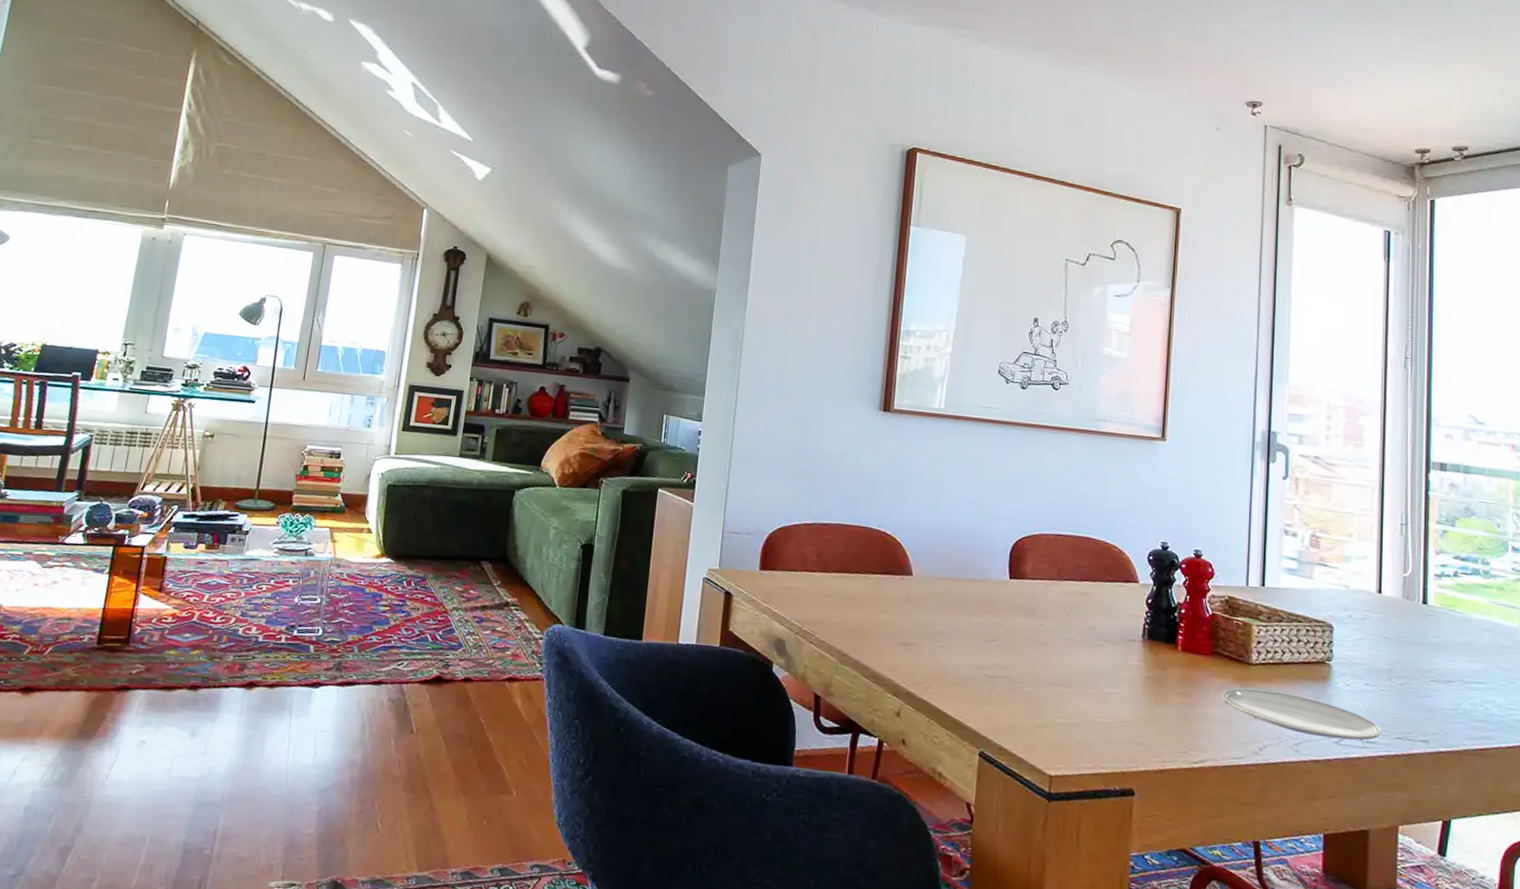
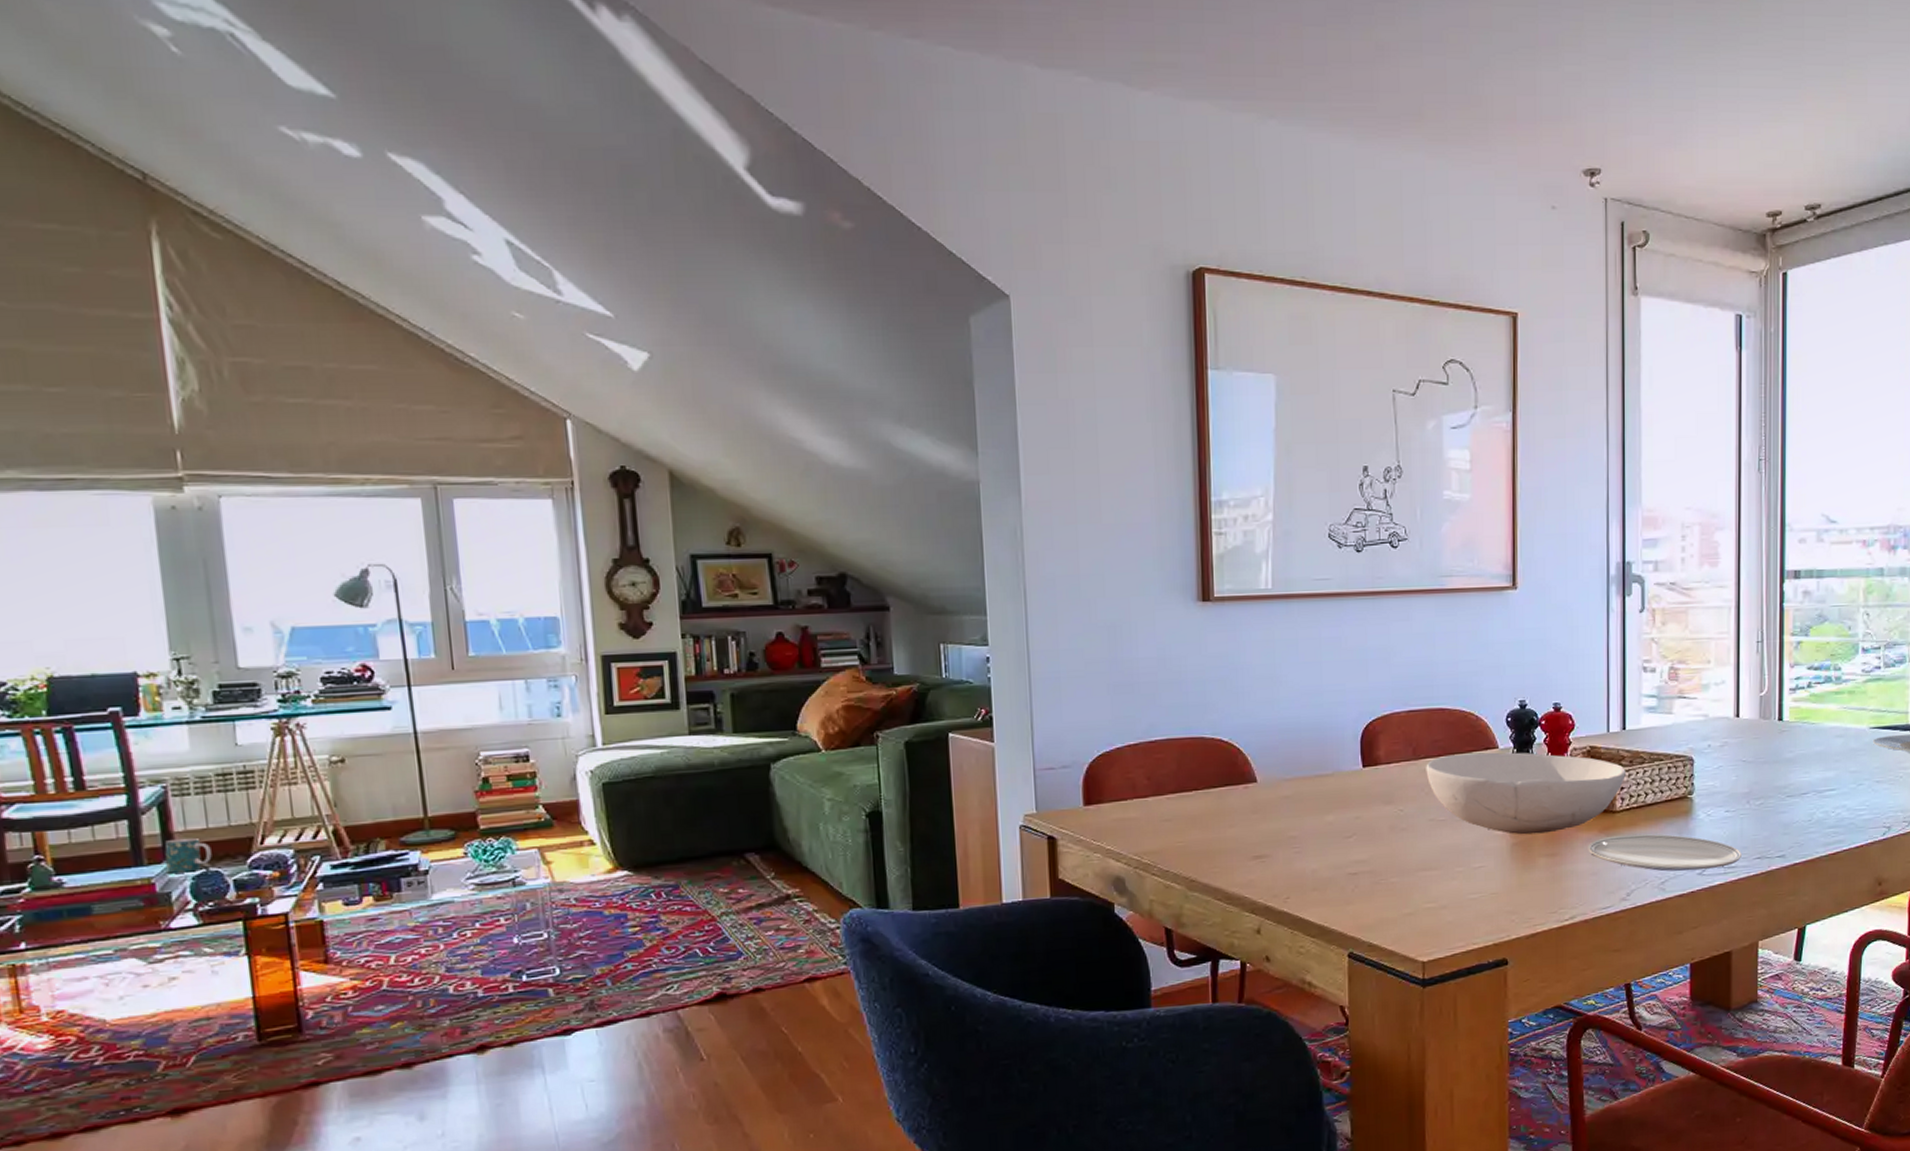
mug: none [74,475,108,503] -> present [164,837,212,874]
bowl: none [1068,581,1263,673] -> present [1426,752,1626,835]

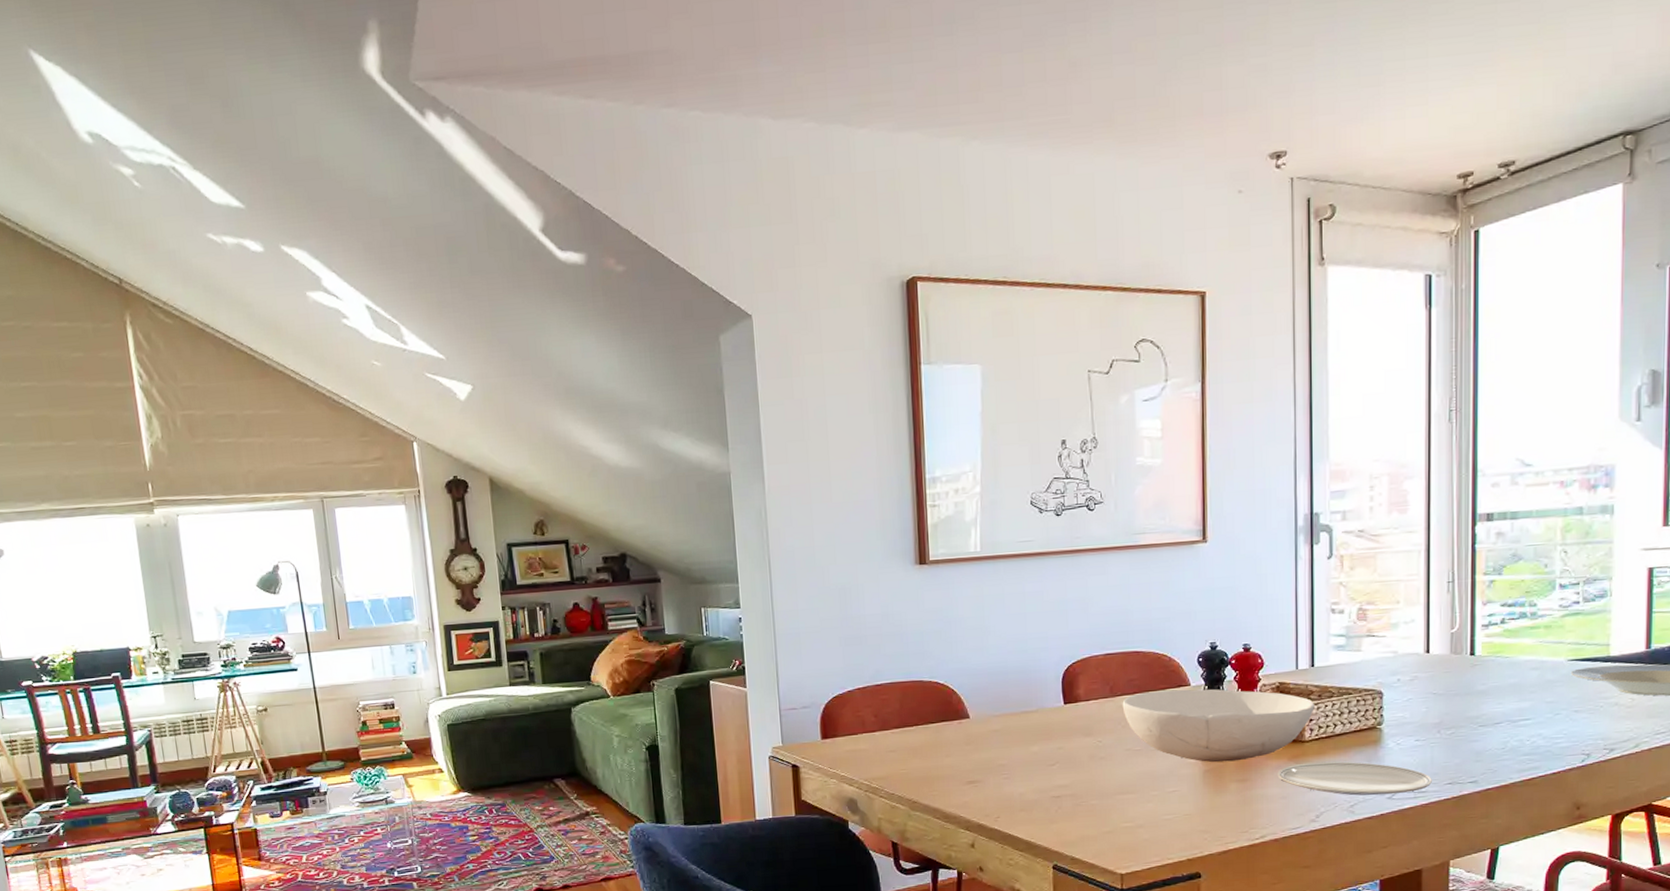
mug: present [164,837,212,874] -> none [151,767,182,794]

